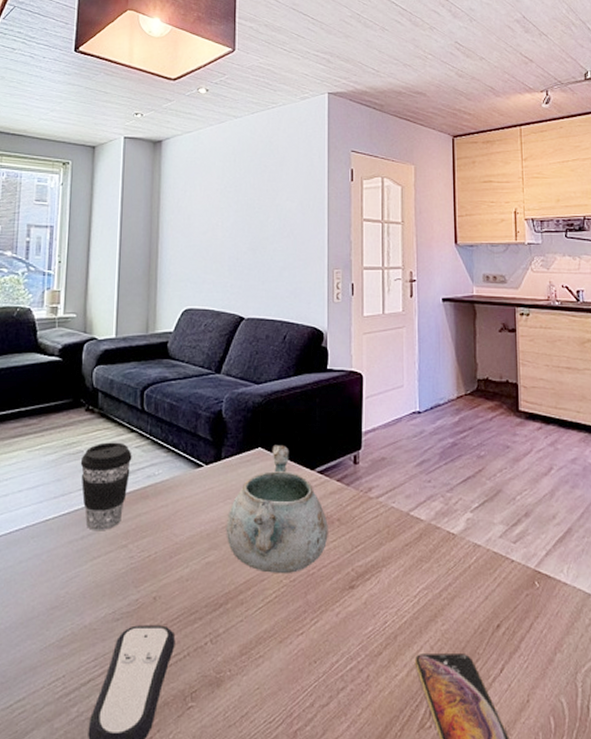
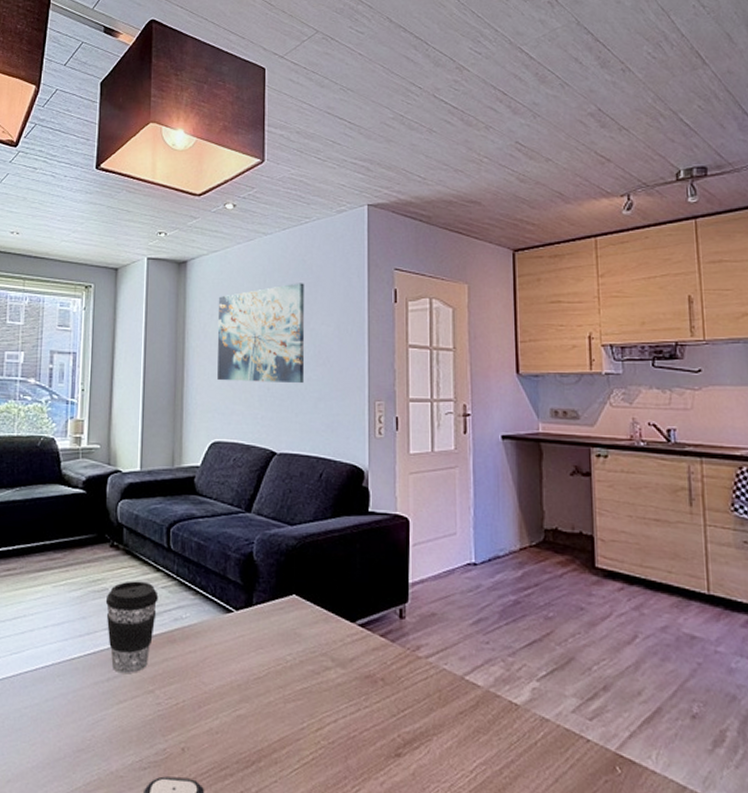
wall art: none [190,162,271,255] -> present [217,283,305,384]
decorative bowl: present [225,445,328,574] -> none [258,592,371,735]

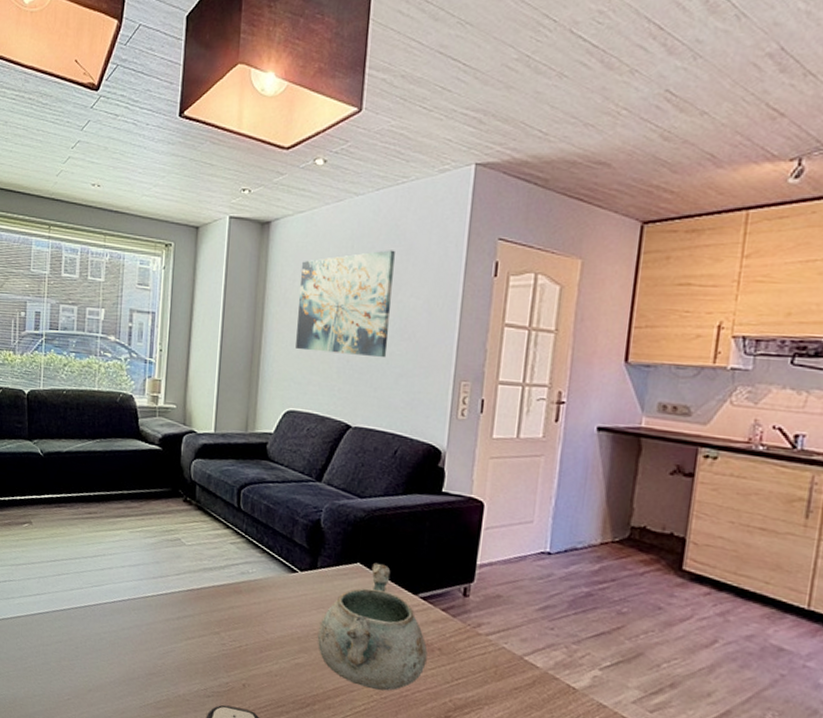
coffee cup: present [105,581,159,674] -> none [177,534,227,616]
decorative bowl: none [258,592,371,735] -> present [317,562,428,691]

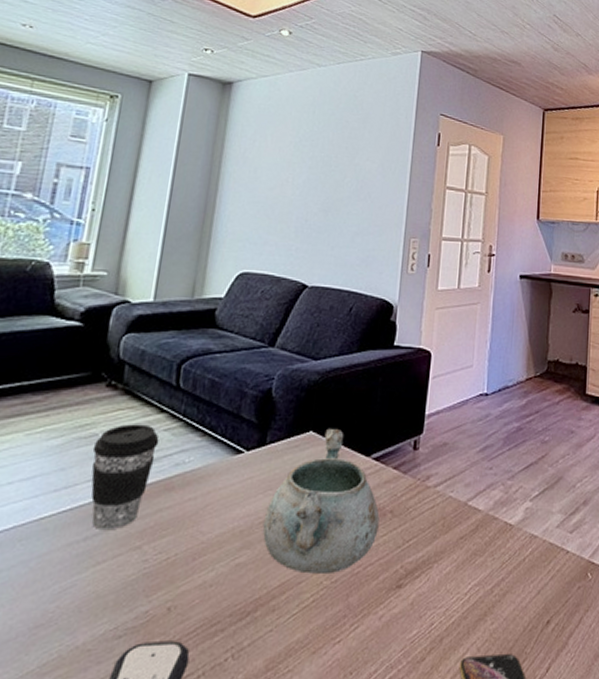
coffee cup: none [177,534,227,616] -> present [91,424,160,531]
wall art: present [296,250,395,358] -> none [253,117,353,217]

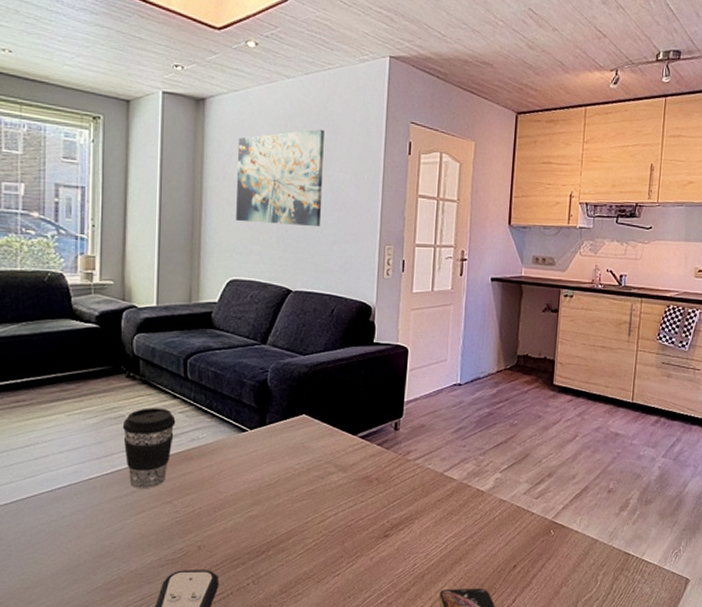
wall art: none [253,117,353,217] -> present [236,129,324,227]
decorative bowl: present [262,428,380,575] -> none [269,412,367,526]

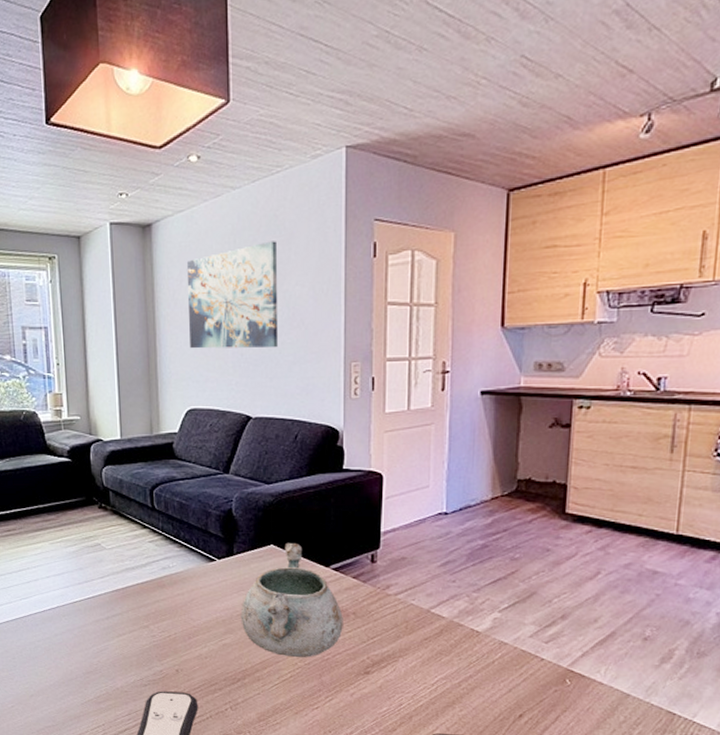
coffee cup: present [122,408,176,489] -> none [99,537,147,613]
decorative bowl: none [269,412,367,526] -> present [240,542,343,658]

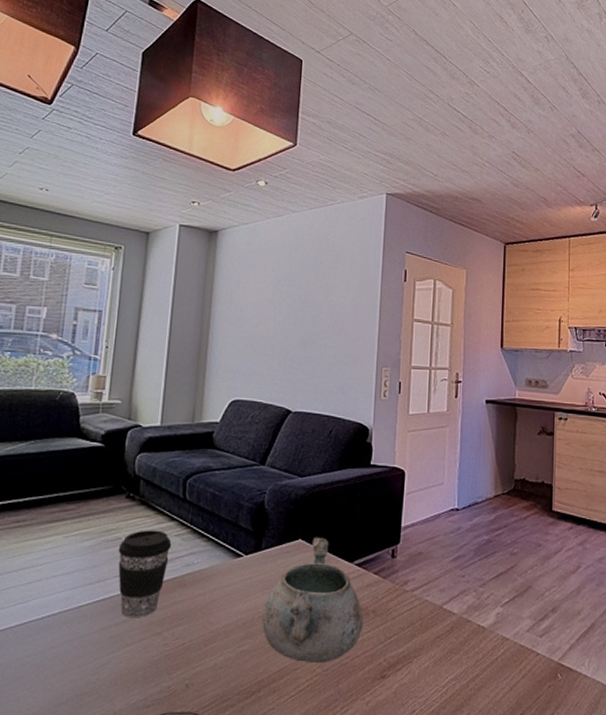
coffee cup: none [99,537,147,613] -> present [118,530,172,618]
wall art: present [186,241,279,349] -> none [241,258,326,350]

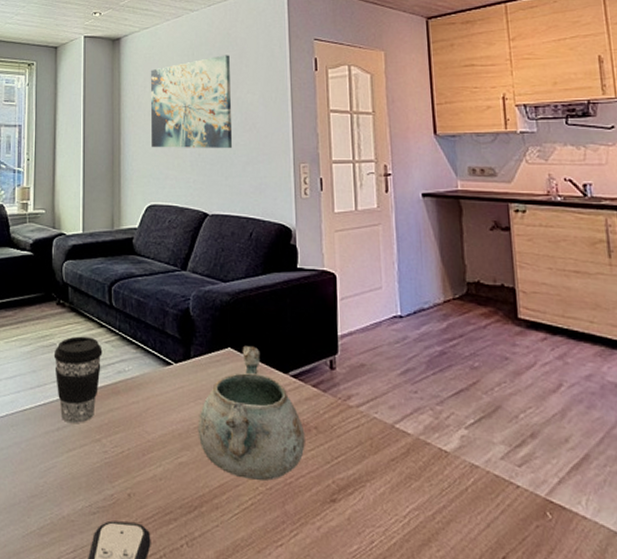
wall art: none [241,258,326,350] -> present [150,55,233,149]

